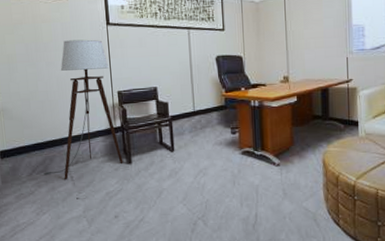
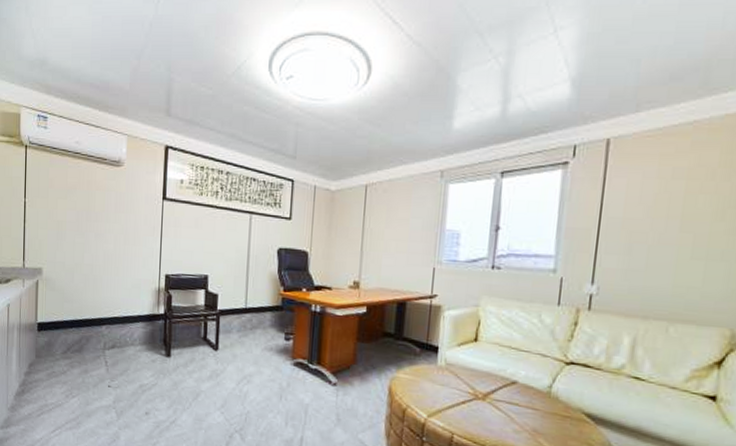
floor lamp: present [42,39,123,179] -> none [76,212,162,364]

